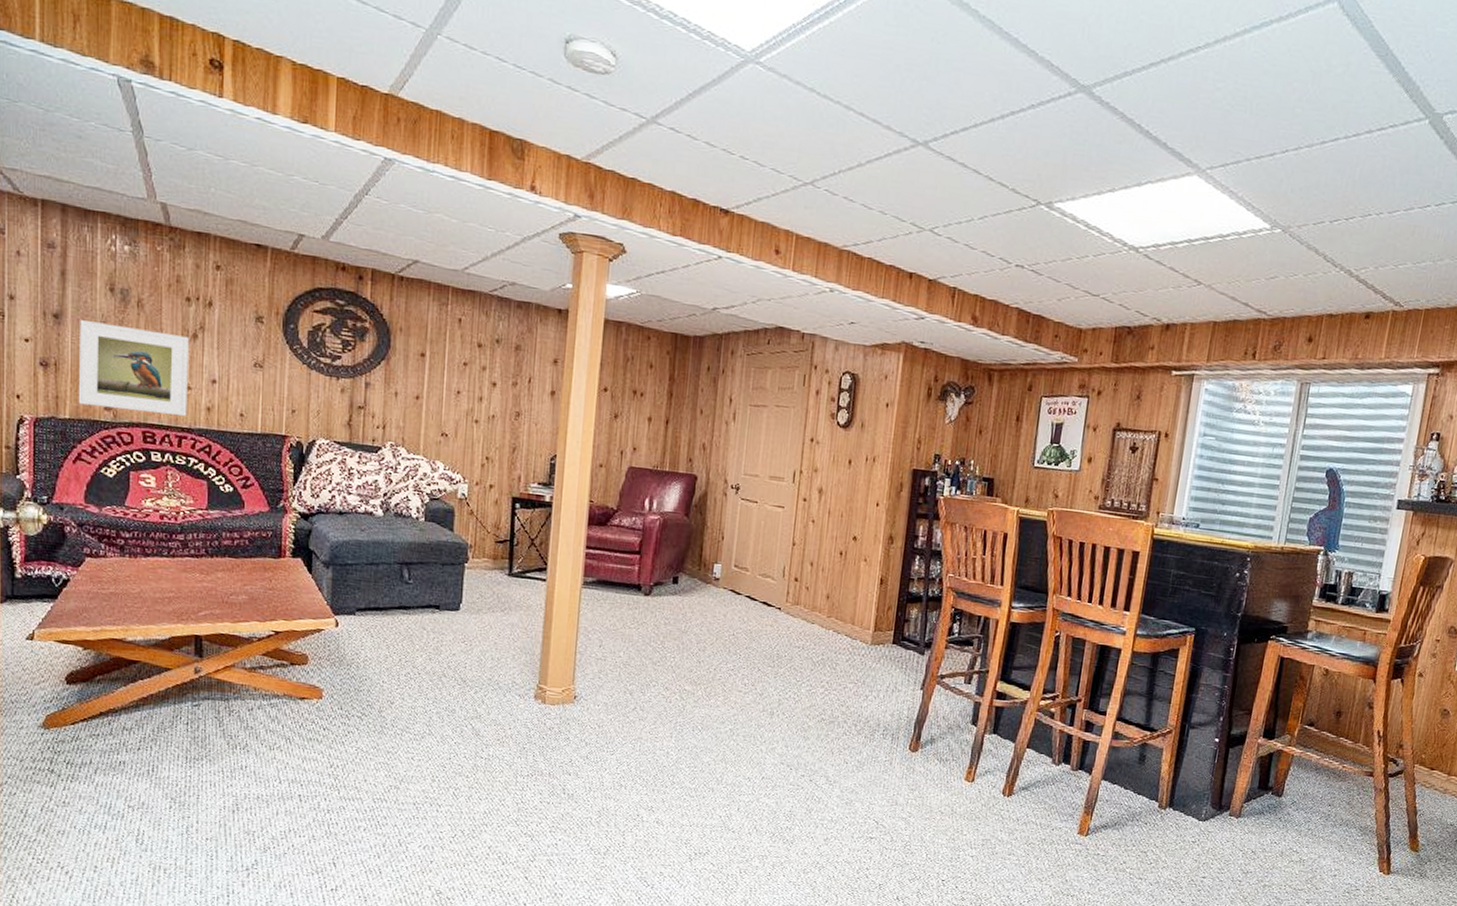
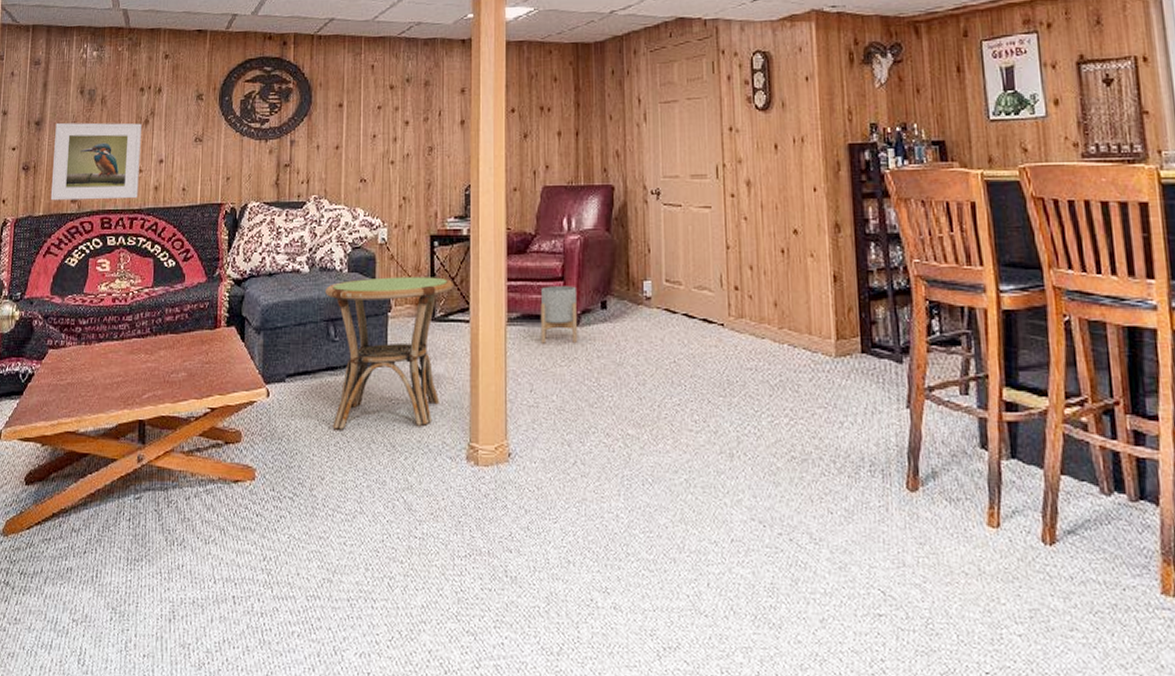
side table: none [400,528,533,666] -> present [325,277,453,430]
planter: none [613,557,651,609] -> present [540,286,577,344]

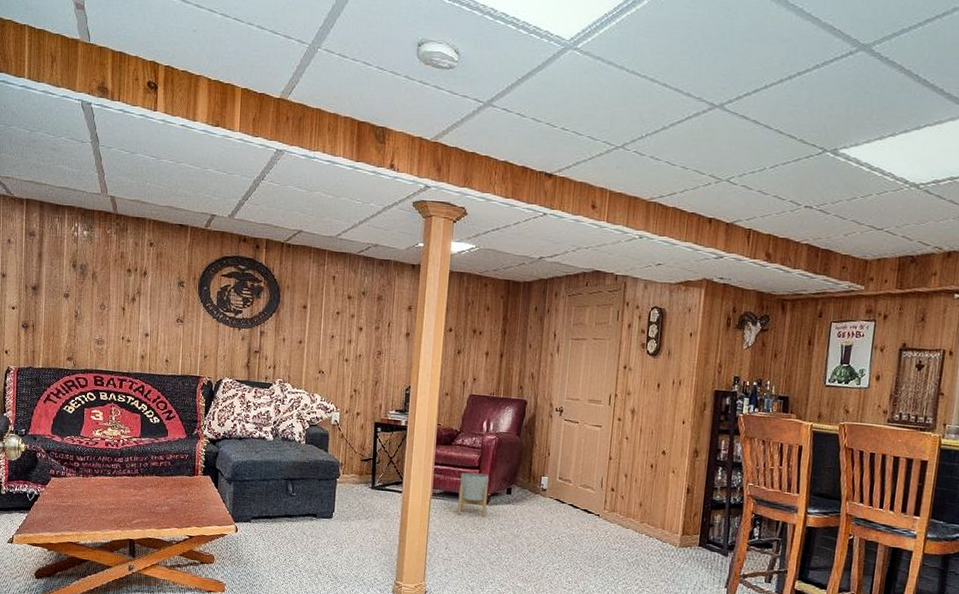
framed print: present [50,122,142,201] -> none [48,291,129,363]
side table: present [325,277,453,430] -> none [286,450,391,565]

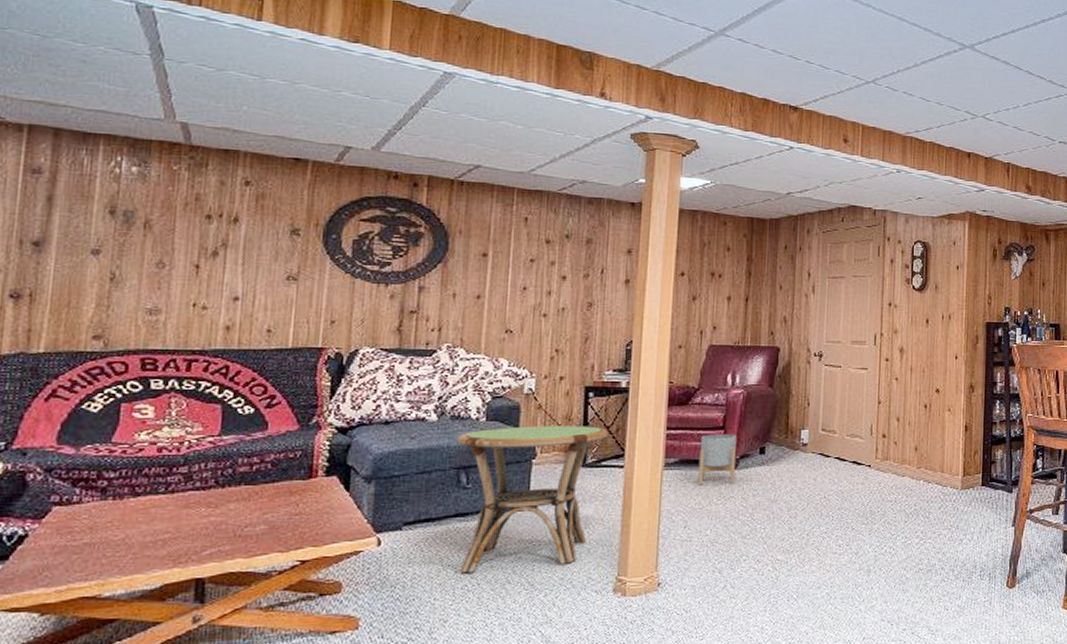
side table: none [286,450,391,565] -> present [457,426,608,573]

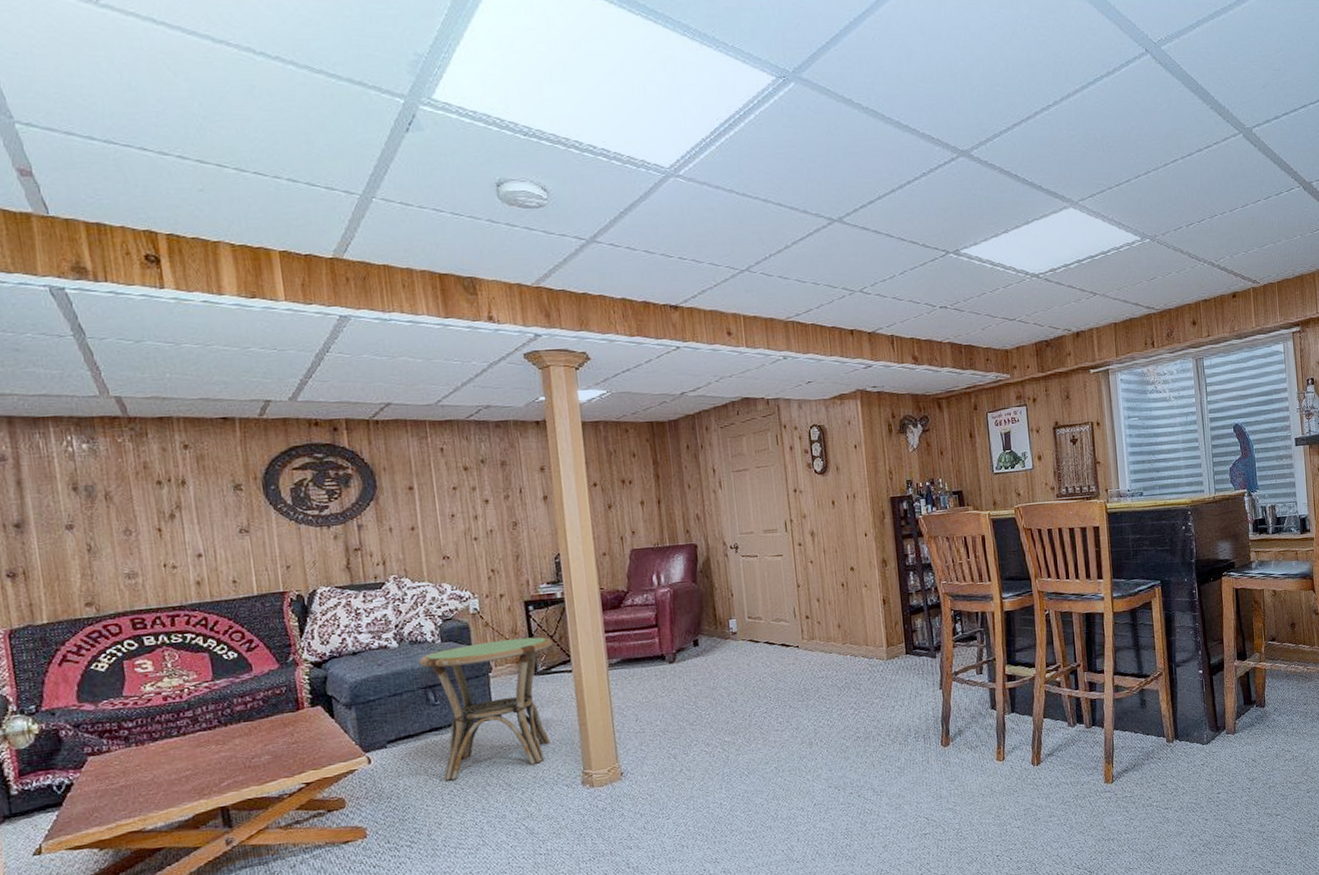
planter: present [697,434,736,485] -> none [638,630,674,681]

